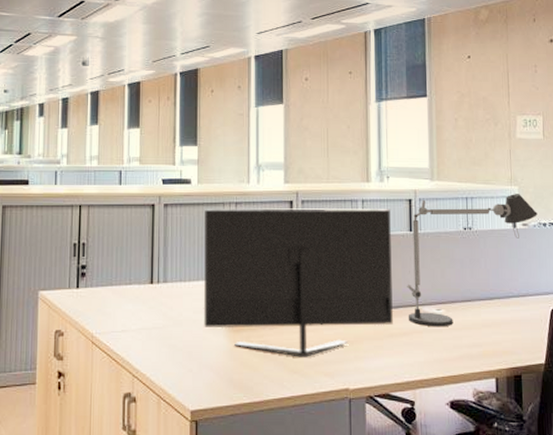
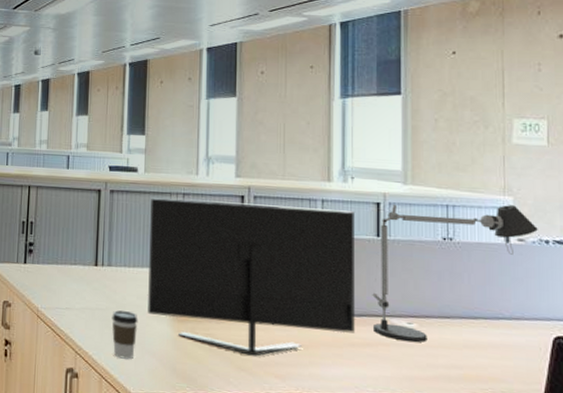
coffee cup: none [168,327,195,376] -> present [111,310,138,359]

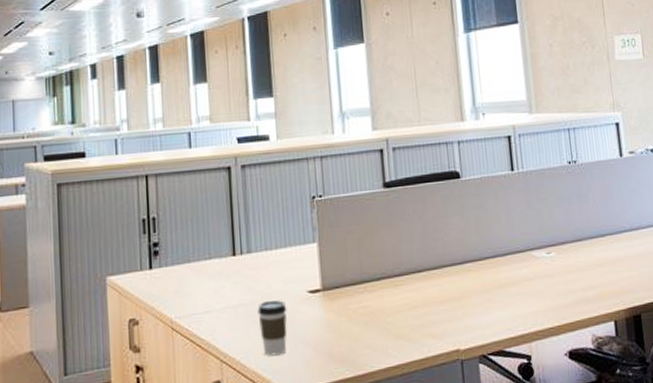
monitor: present [147,198,356,356] -> none [287,148,502,321]
desk lamp: present [372,205,538,343] -> none [513,120,644,273]

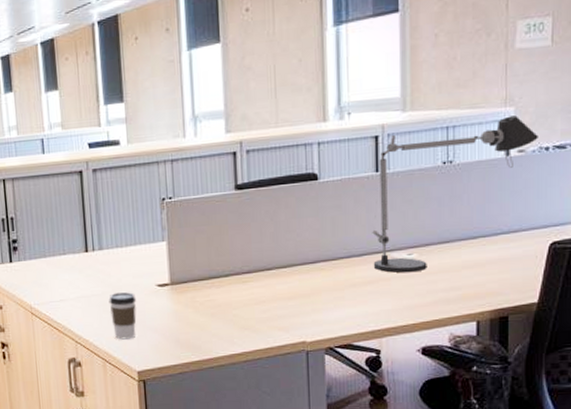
desk lamp: none [513,120,644,273] -> present [372,116,538,273]

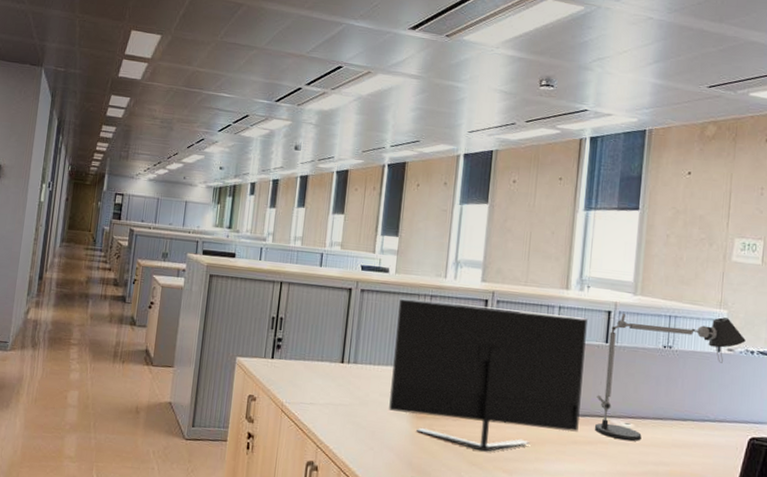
coffee cup: present [108,292,137,340] -> none [353,406,380,454]
monitor: none [137,149,357,314] -> present [389,298,588,452]

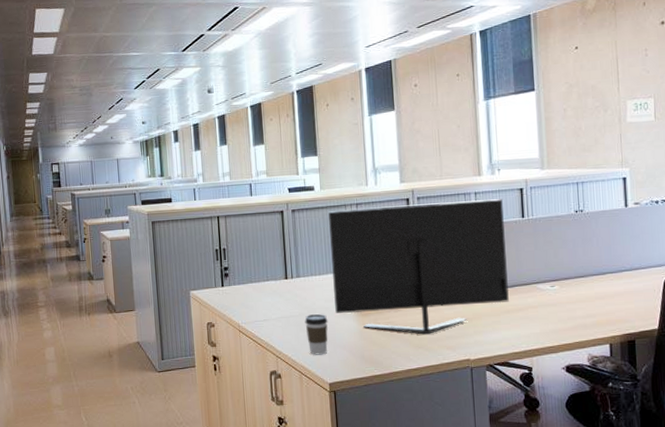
coffee cup: none [353,406,380,454] -> present [304,314,328,355]
desk lamp: present [594,314,746,442] -> none [521,175,649,302]

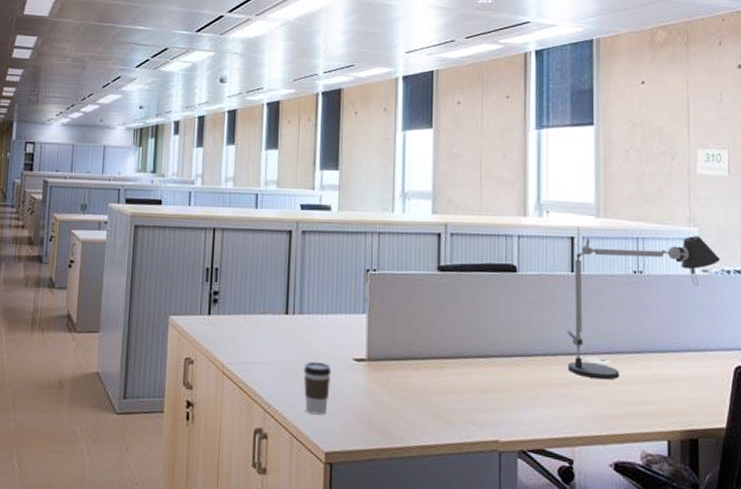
monitor: present [328,199,509,335] -> none [341,238,552,403]
desk lamp: none [521,175,649,302] -> present [567,236,720,380]

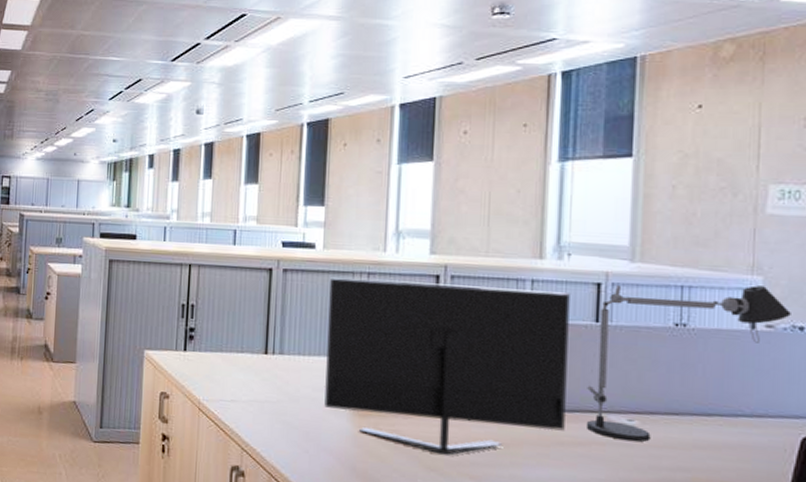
coffee cup: present [303,362,332,415] -> none [283,403,314,457]
monitor: none [341,238,552,403] -> present [324,277,570,455]

